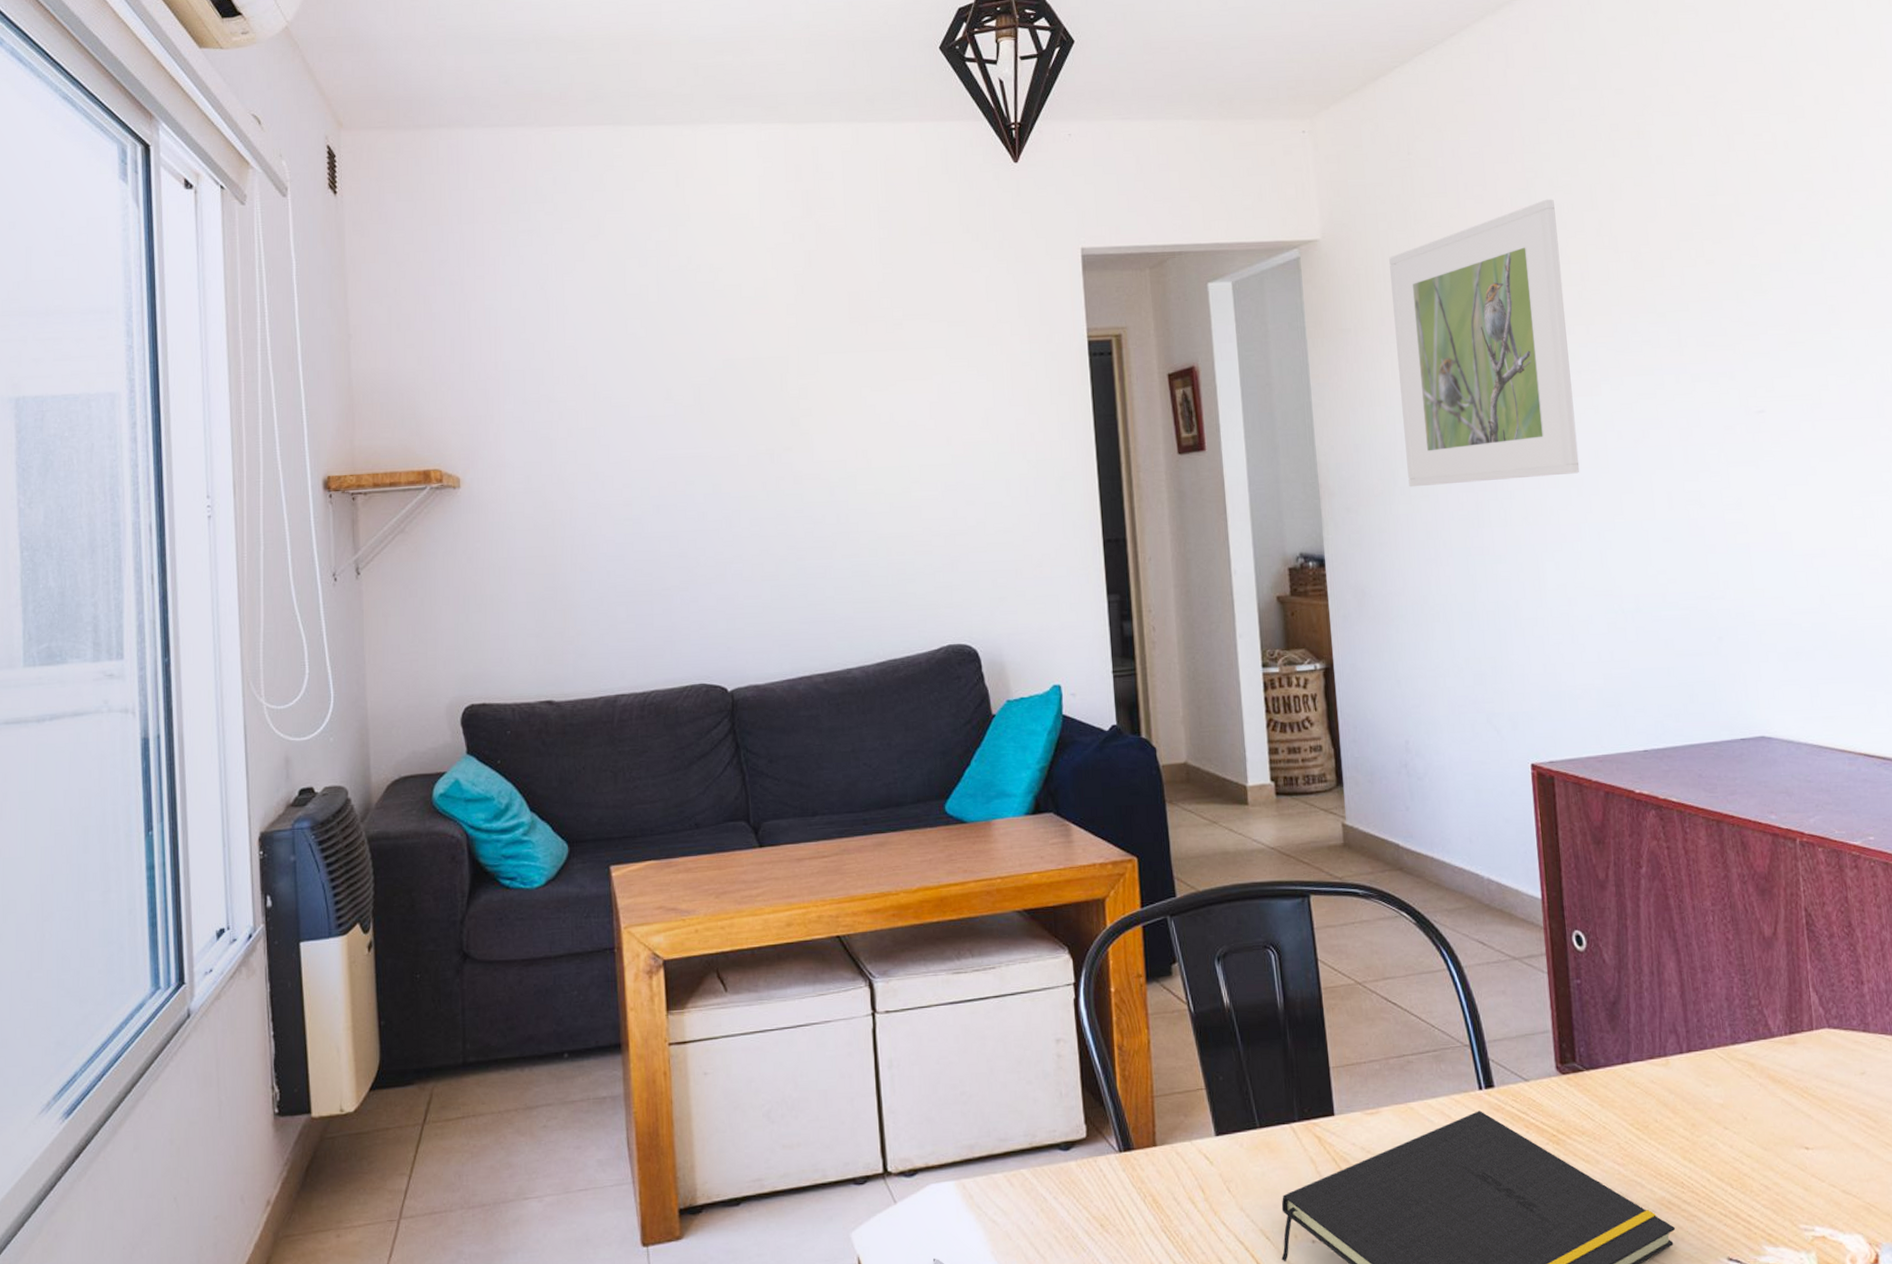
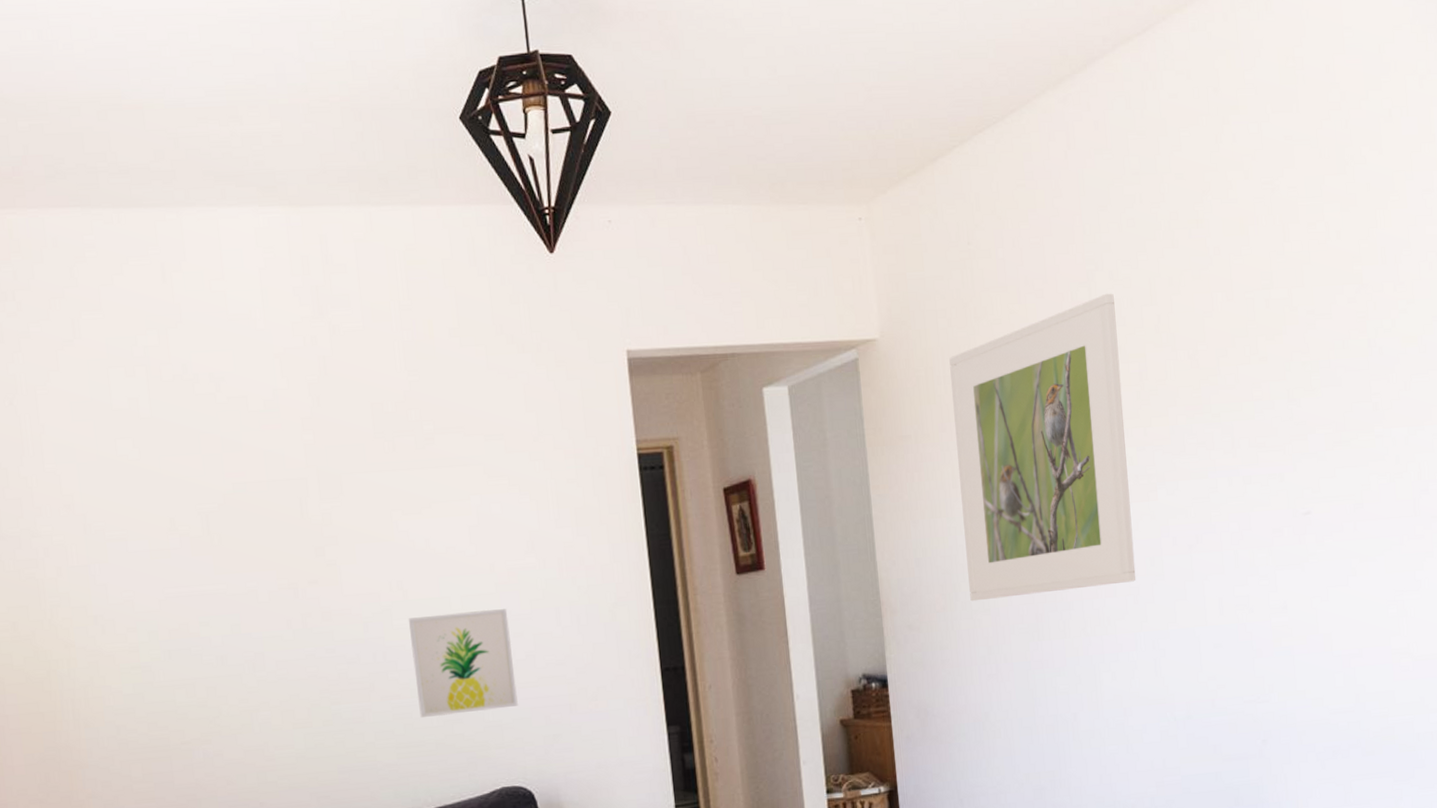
wall art: none [870,479,967,576] -> present [408,609,518,717]

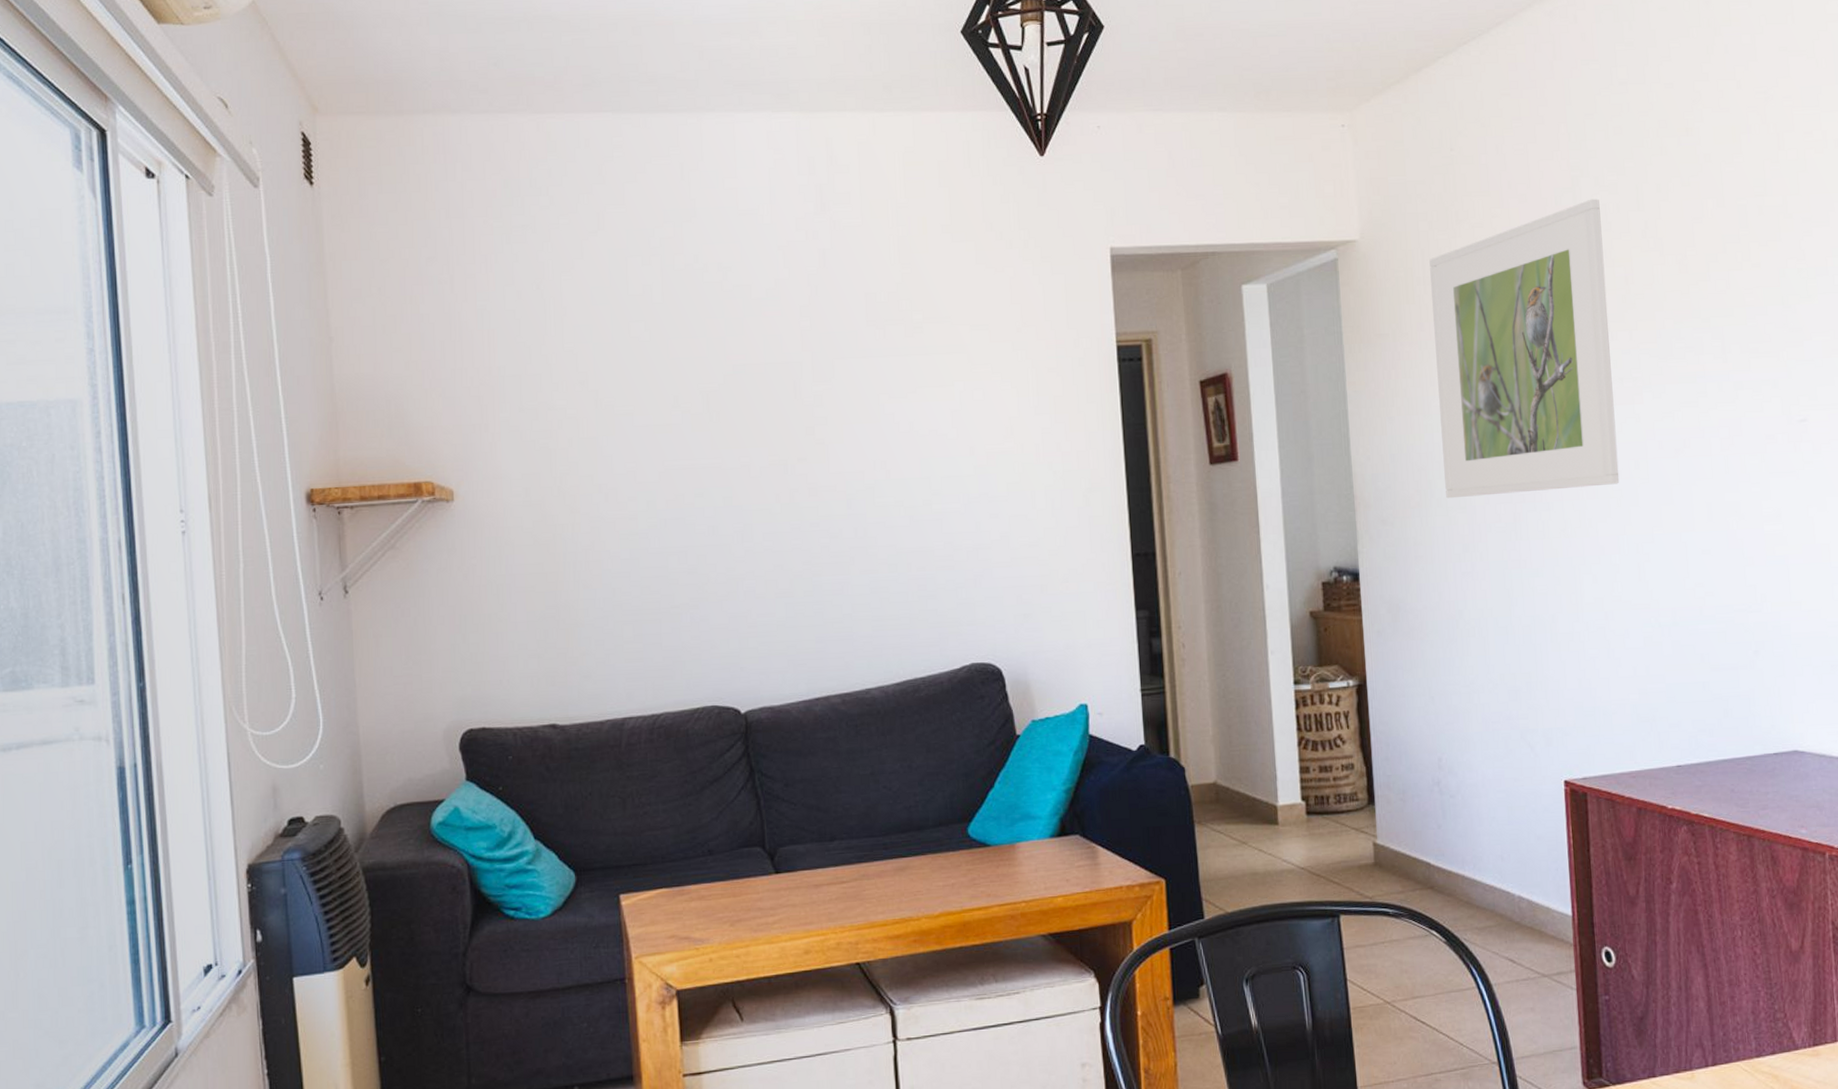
wall art: present [408,609,518,717] -> none [889,491,991,592]

